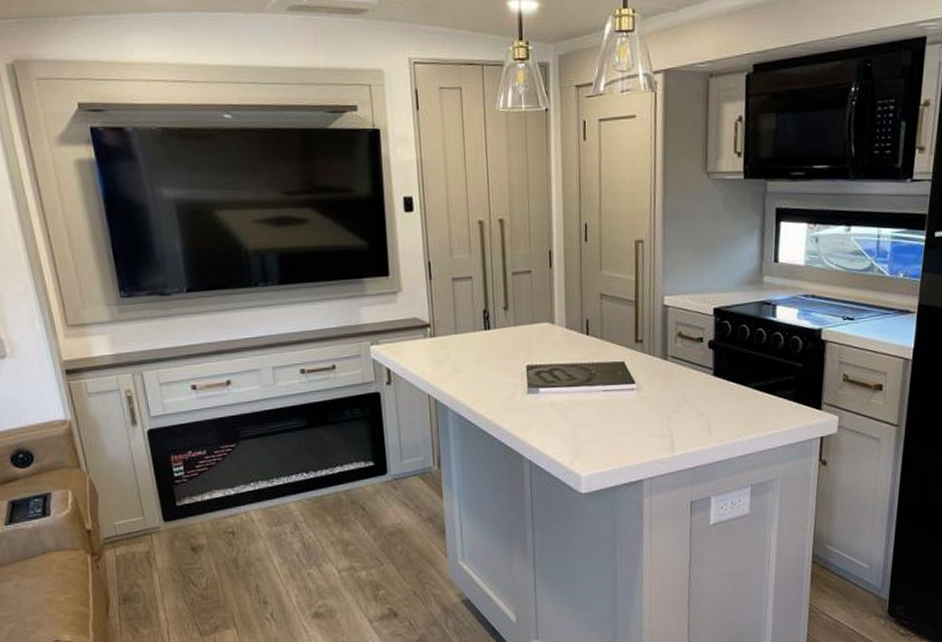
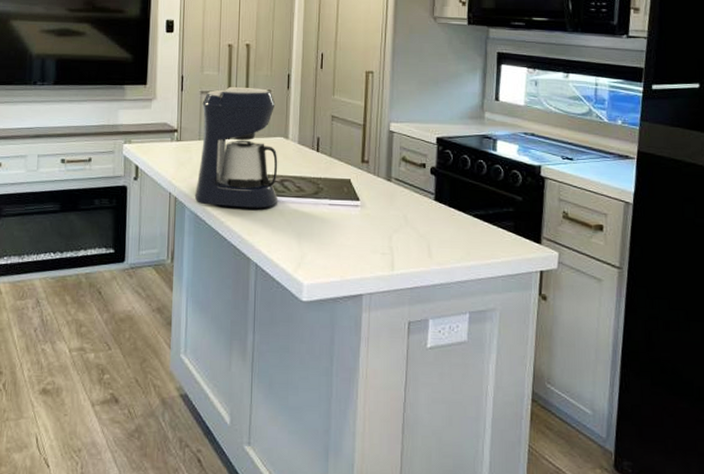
coffee maker: none [455,269,548,405] -> present [194,86,278,209]

